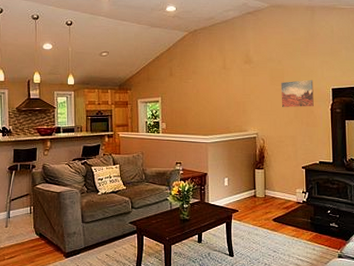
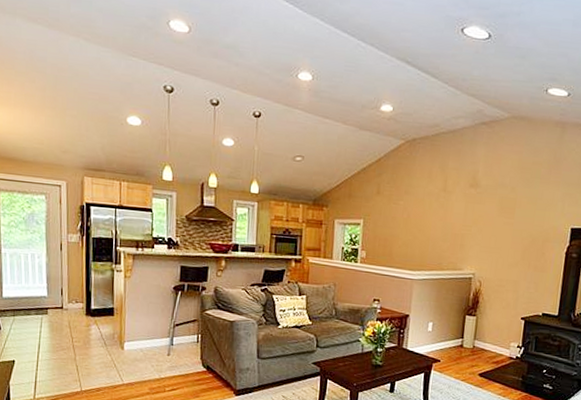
wall art: present [281,79,314,107] -> none [507,214,551,248]

